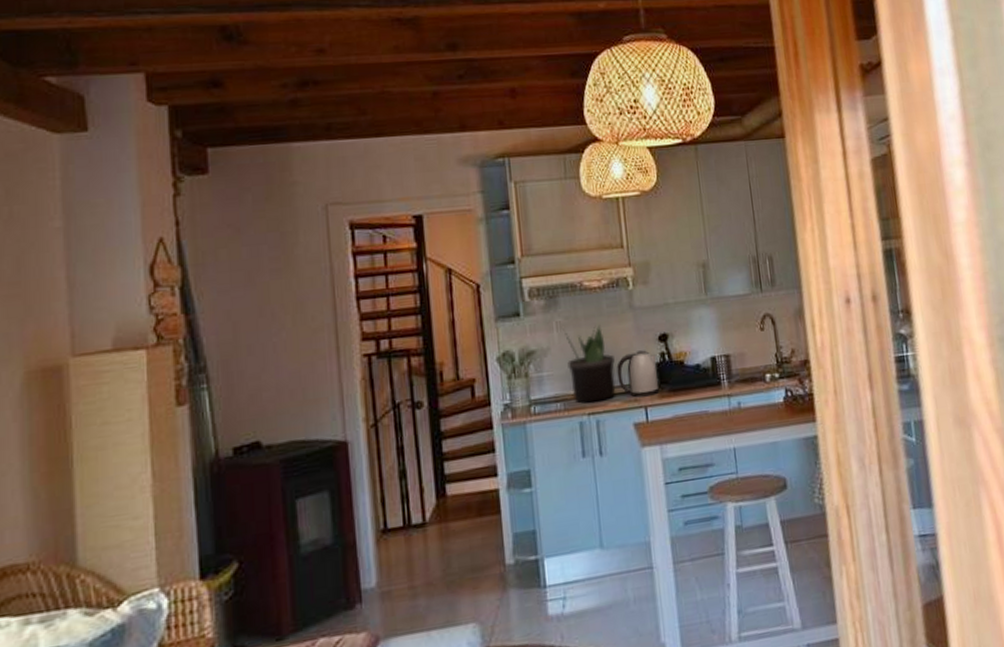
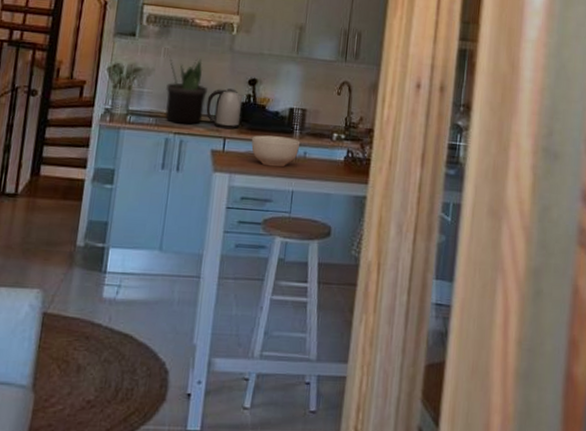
bowl: none [675,389,732,428] -> present [251,135,301,167]

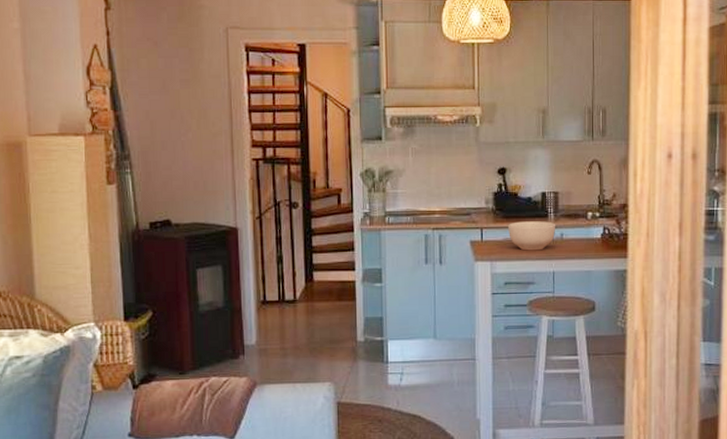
planter: present [164,56,207,125] -> none [417,154,459,220]
kettle: present [206,88,243,130] -> none [460,180,495,220]

